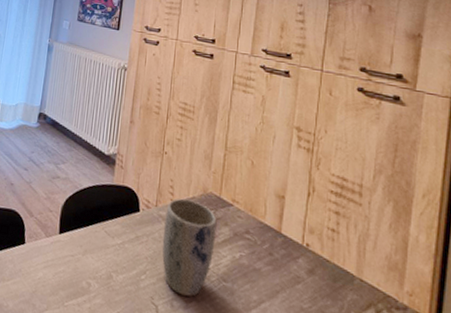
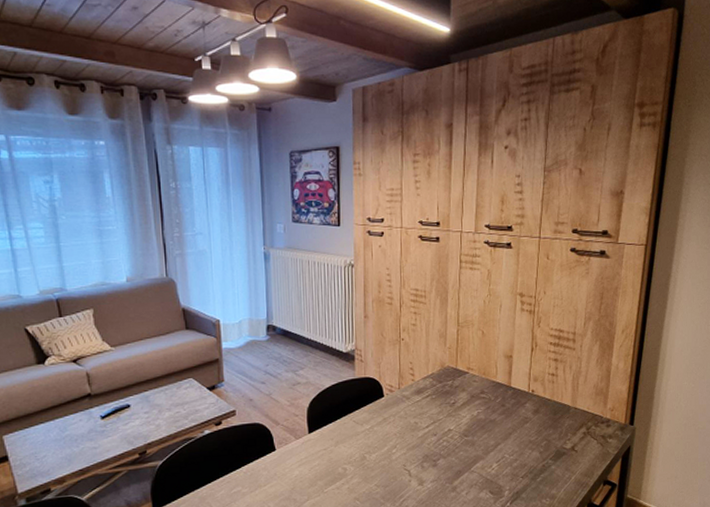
plant pot: present [162,198,217,297] -> none [408,376,455,457]

